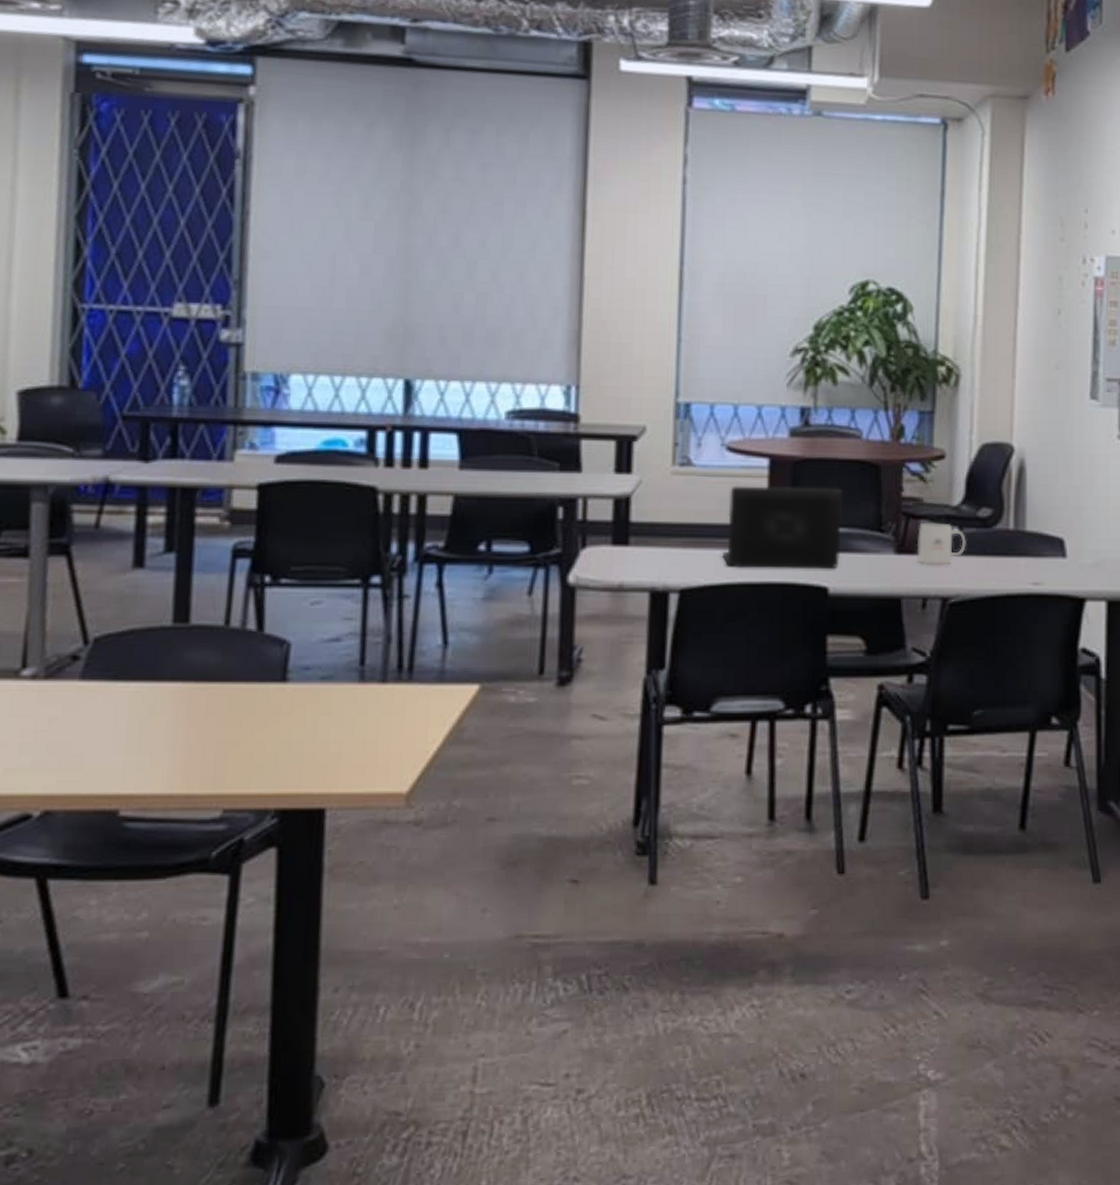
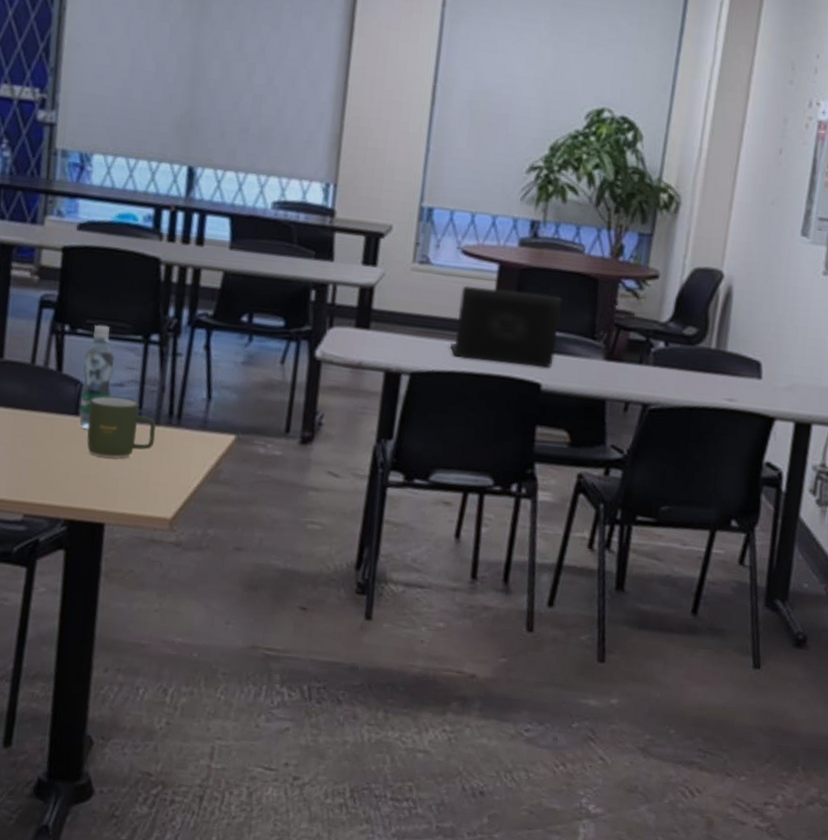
bottle: none [286,571,329,698] -> present [78,324,115,430]
mug: none [298,656,383,729] -> present [87,396,156,459]
mug: present [917,522,966,566] -> none [624,335,671,376]

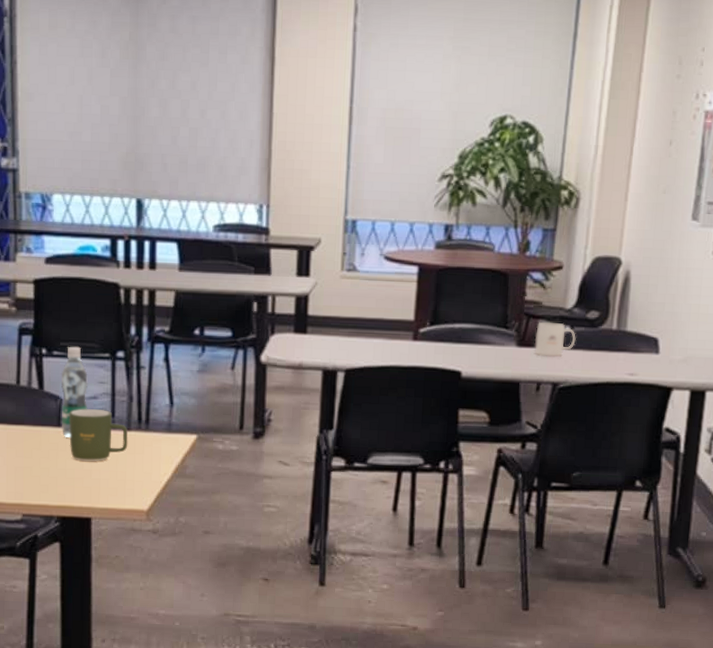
laptop: present [449,285,562,368] -> none [378,288,477,357]
mug: none [624,335,671,376] -> present [534,322,576,358]

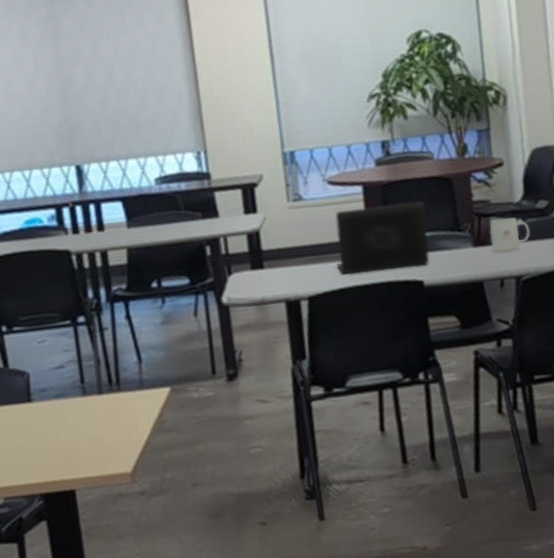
bottle: present [61,346,89,439] -> none [24,318,56,412]
mug: present [68,409,128,462] -> none [37,377,102,433]
laptop: none [378,288,477,357] -> present [335,201,430,274]

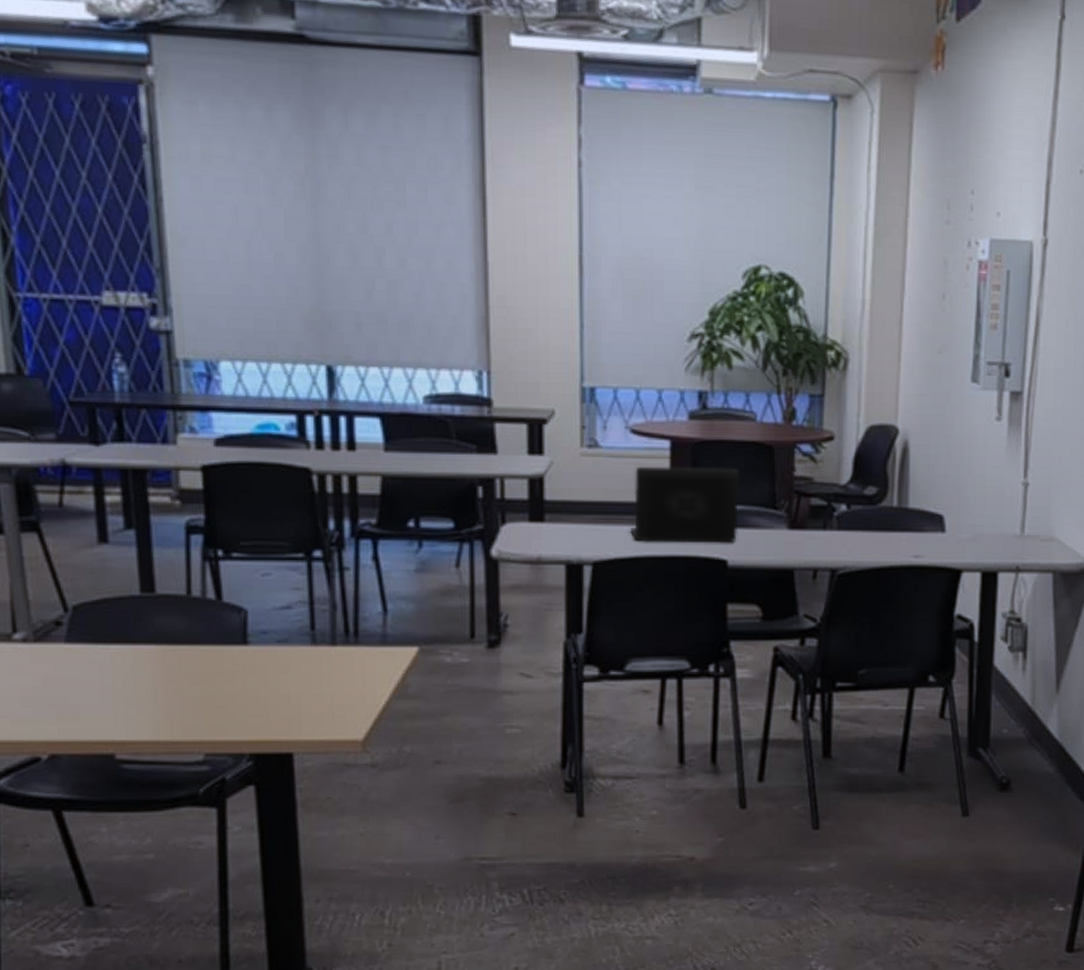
mug: present [489,217,530,253] -> none [808,500,854,540]

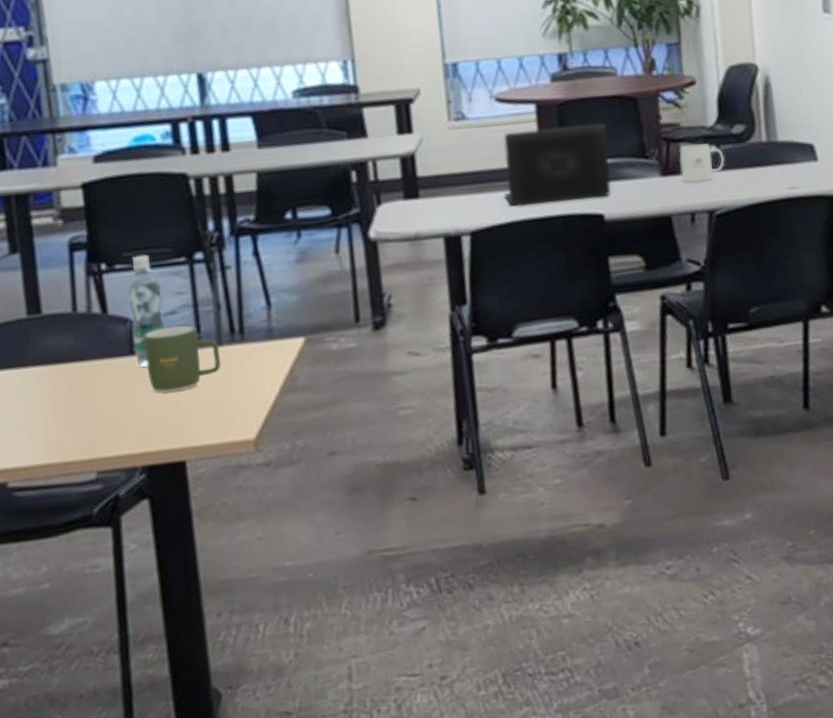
bottle: none [243,546,281,658] -> present [127,254,166,368]
mug: none [256,622,334,686] -> present [142,325,221,393]
mug: none [808,500,854,540] -> present [679,143,725,183]

